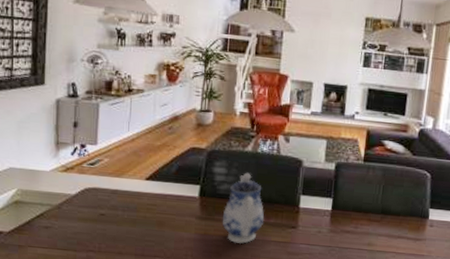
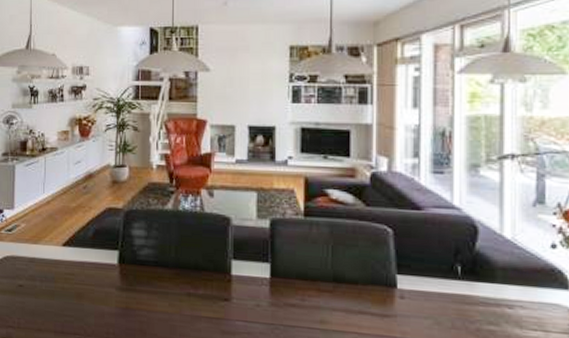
teapot: present [222,172,265,244] -> none [144,234,192,320]

